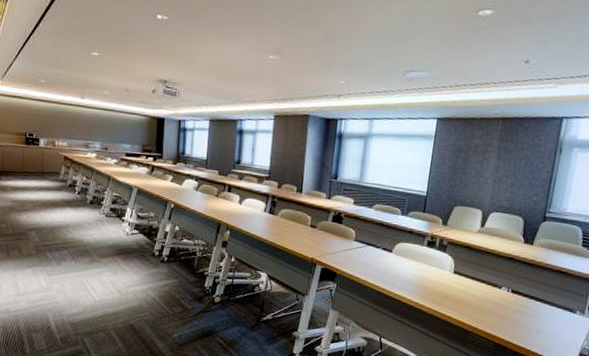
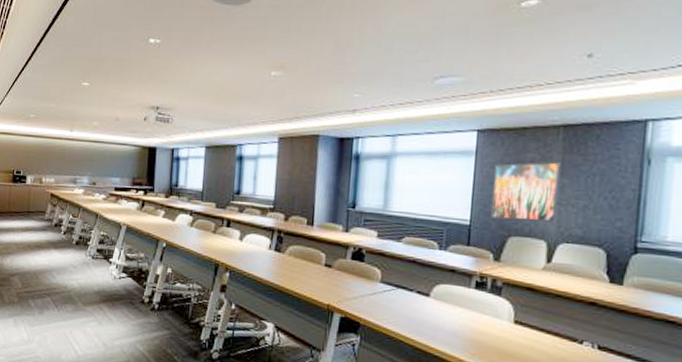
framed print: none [443,147,498,196] -> present [491,162,561,222]

